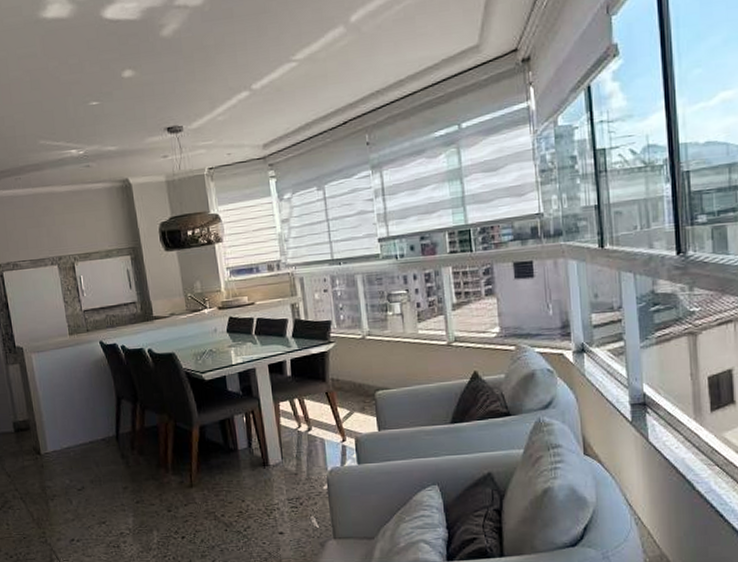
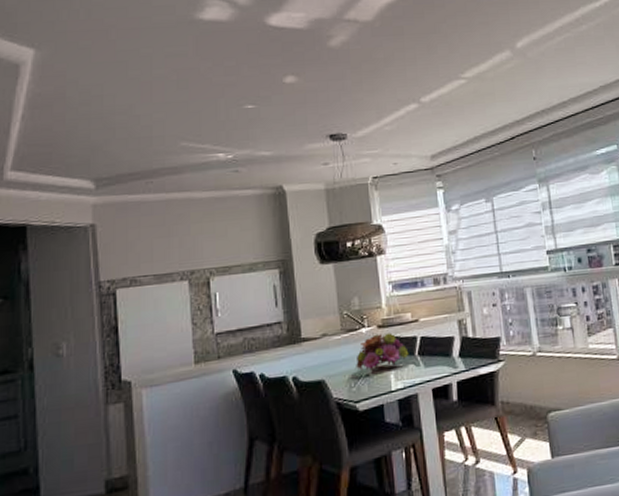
flower bouquet: none [199,314,247,347] -> present [354,332,409,372]

